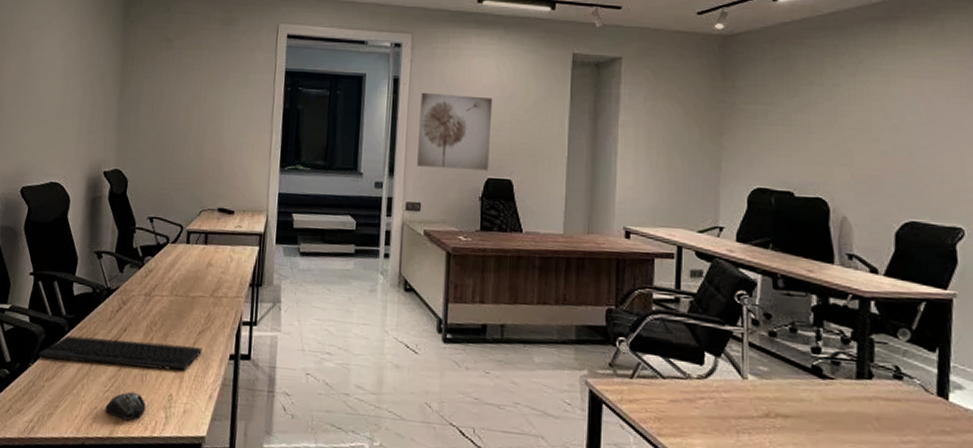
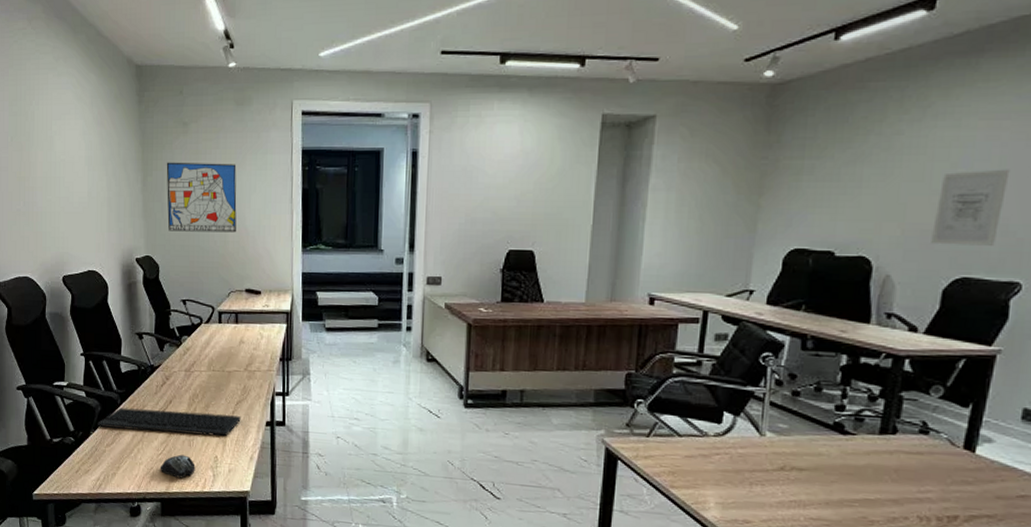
wall art: none [141,75,218,149] -> present [166,162,237,233]
wall art: present [417,92,493,171] -> none [437,164,515,242]
wall art: none [878,122,938,192] -> present [931,169,1010,246]

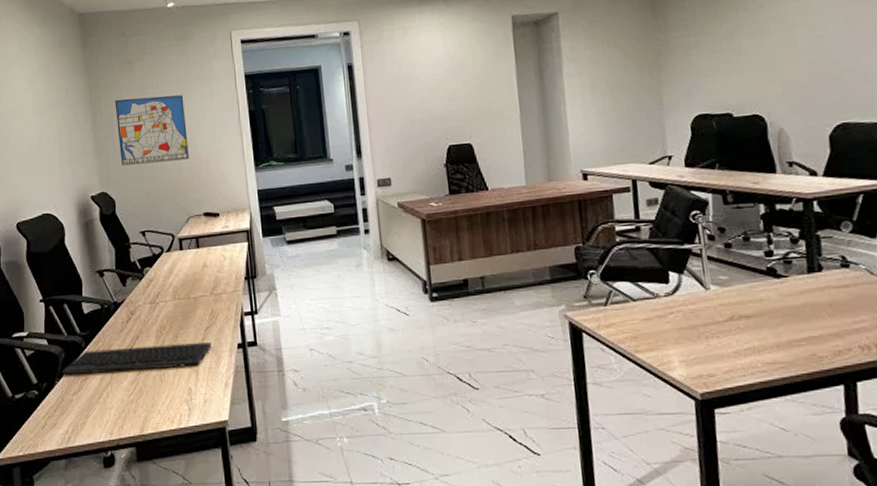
computer mouse: present [160,454,195,479] -> none [132,391,170,418]
wall art: present [931,169,1010,246] -> none [805,27,861,98]

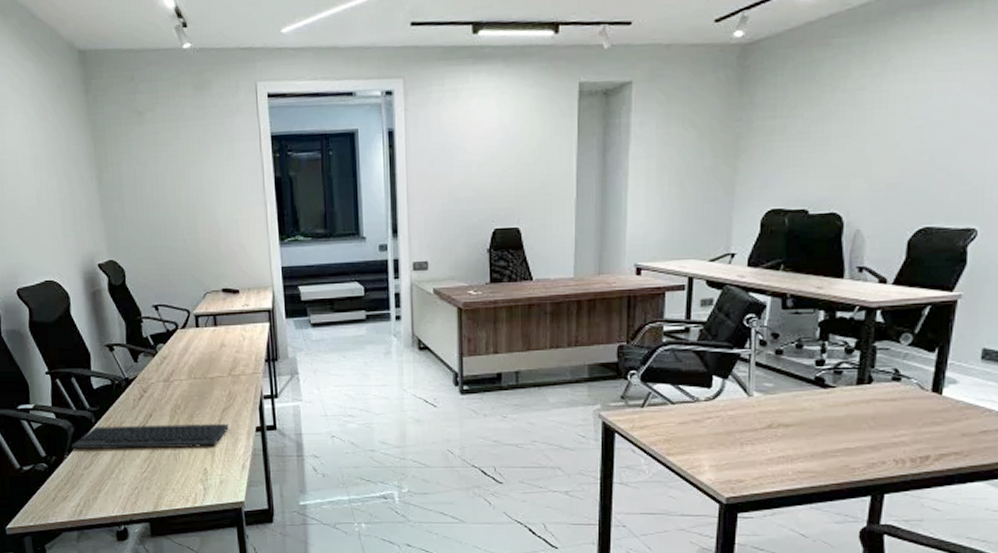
wall art: present [114,95,189,166] -> none [123,154,207,232]

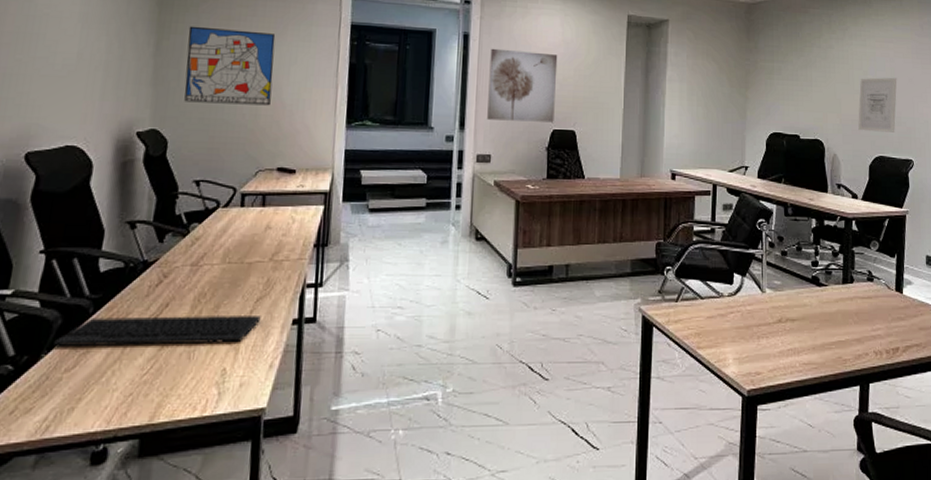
wall art: none [123,154,207,232] -> present [184,26,276,106]
wall art: none [419,142,496,224] -> present [487,48,558,123]
wall art: none [895,119,964,197] -> present [858,77,897,132]

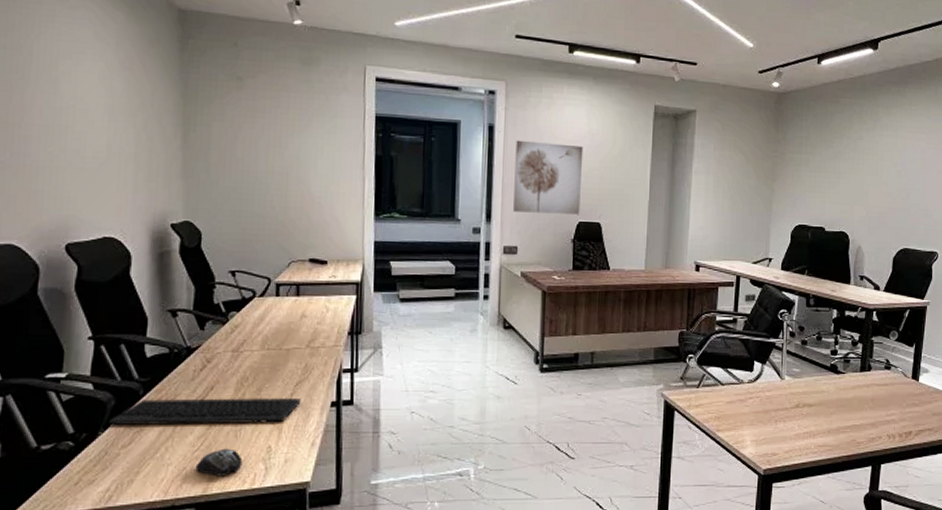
computer mouse: none [142,371,195,403] -> present [195,448,243,477]
wall art: present [184,26,276,106] -> none [214,118,301,198]
wall art: present [858,77,897,132] -> none [884,169,927,225]

